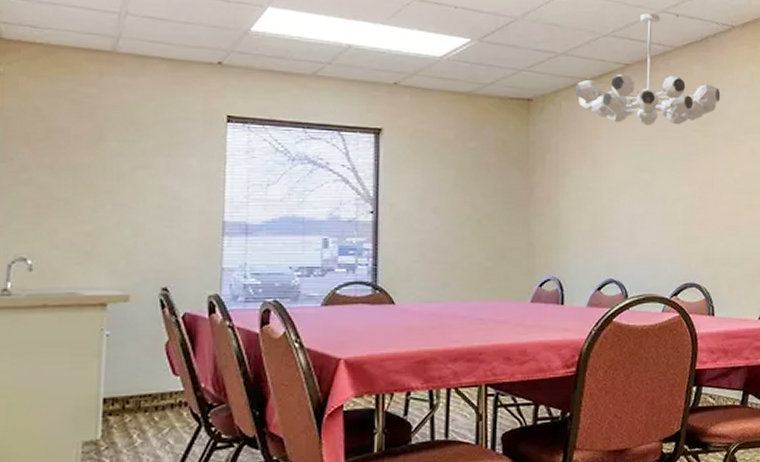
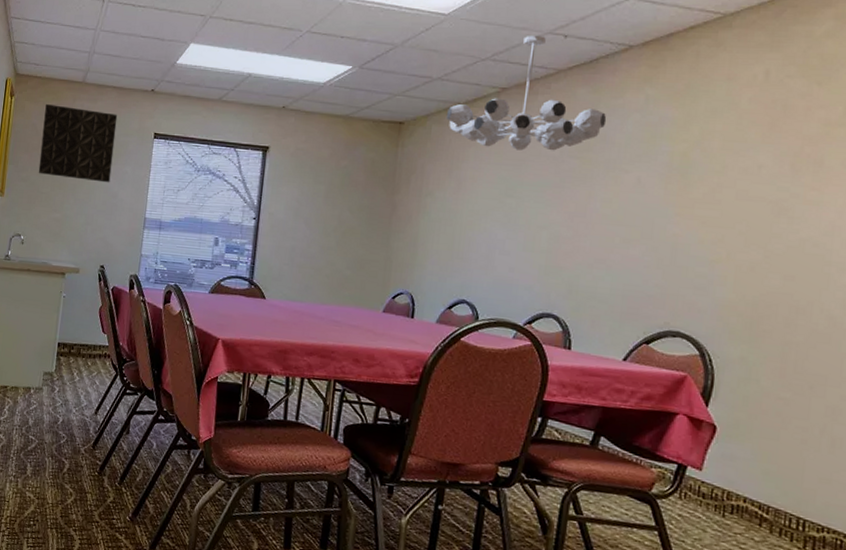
wall panel: none [49,79,171,181] -> present [38,103,118,183]

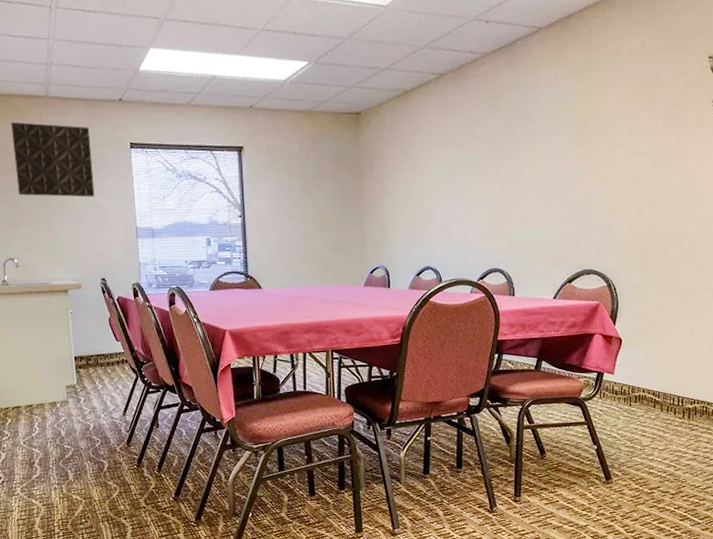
chandelier: present [446,35,607,151] -> none [396,22,526,130]

